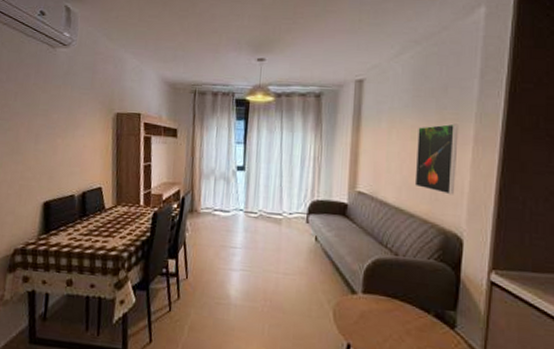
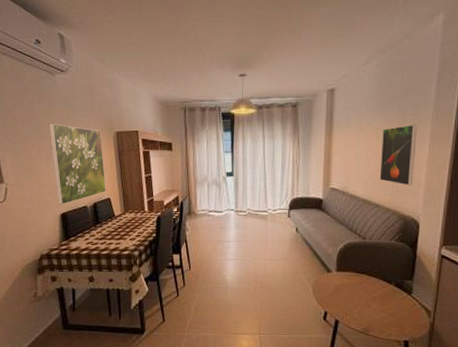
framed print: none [41,100,100,193] -> present [49,123,106,206]

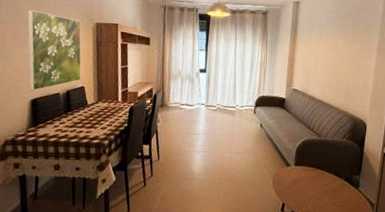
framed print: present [379,124,418,186] -> none [334,37,367,91]

